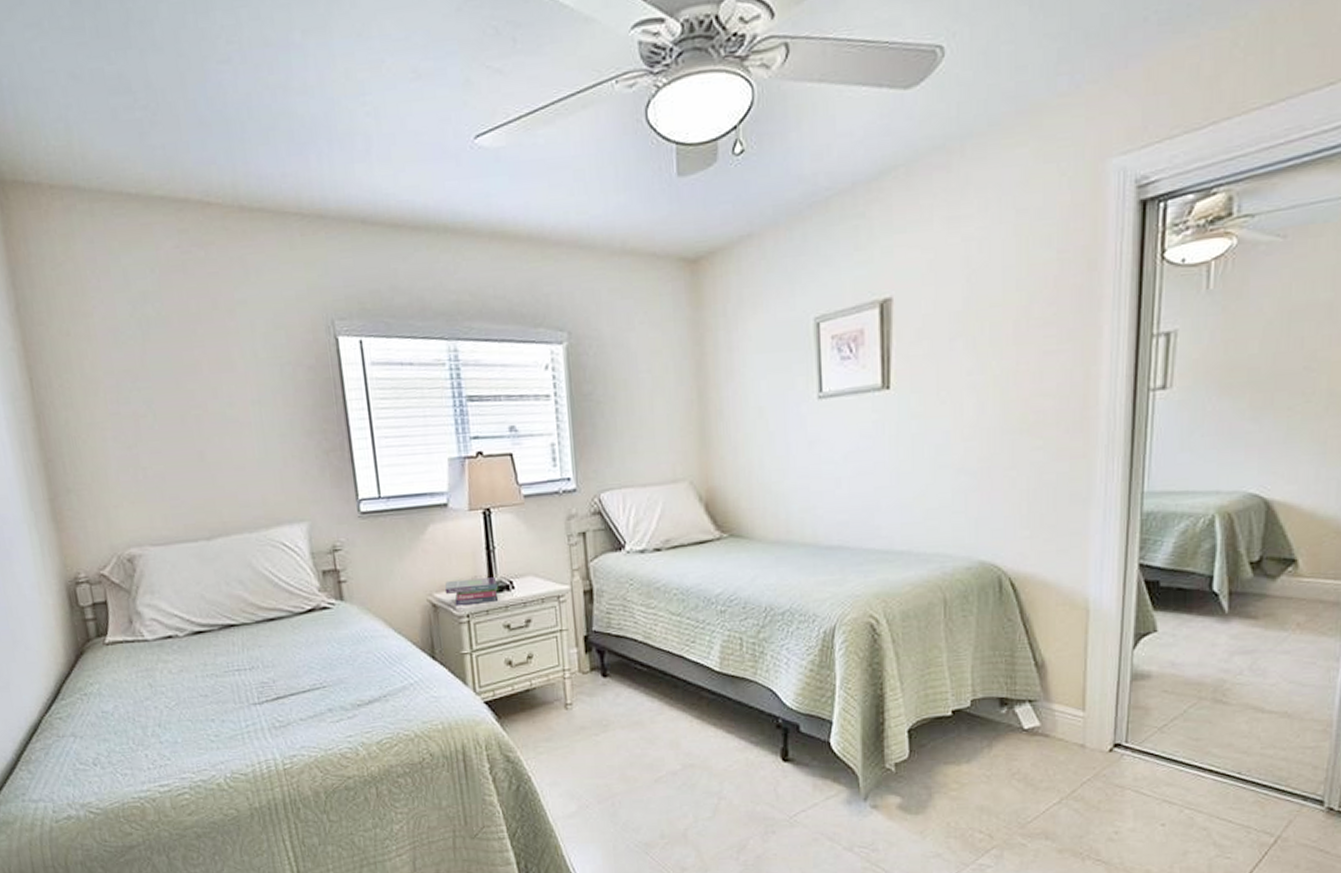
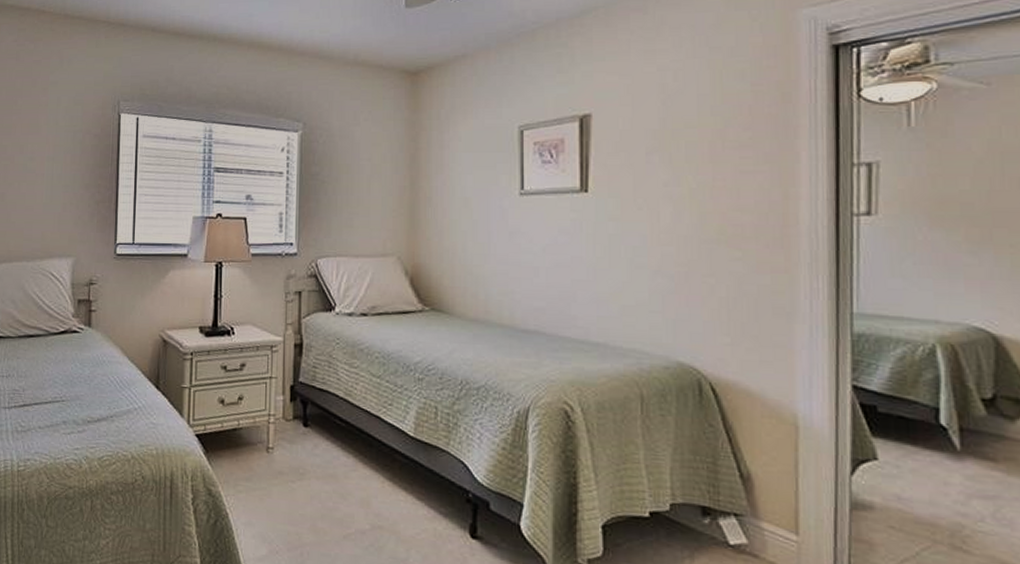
books: present [444,577,499,607] -> none [175,320,221,345]

